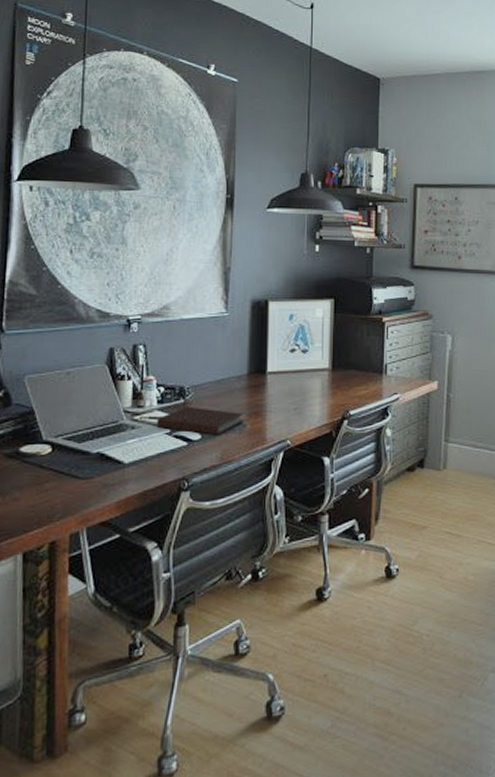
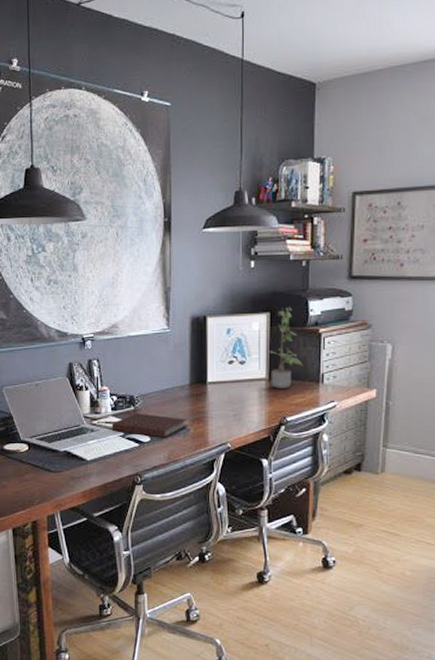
potted plant: none [329,293,368,380] -> present [265,306,304,389]

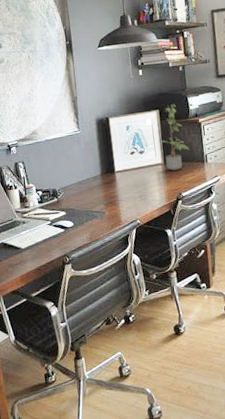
notebook: present [111,413,188,438] -> none [40,203,103,222]

